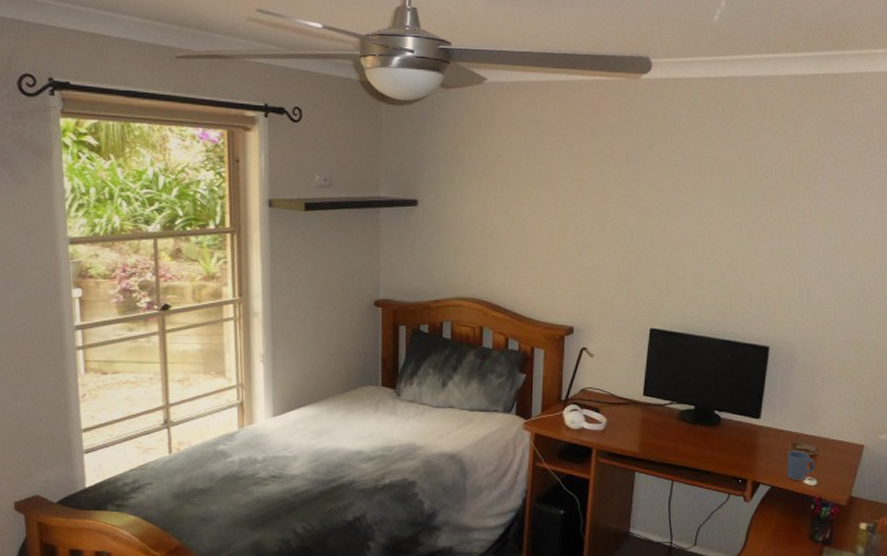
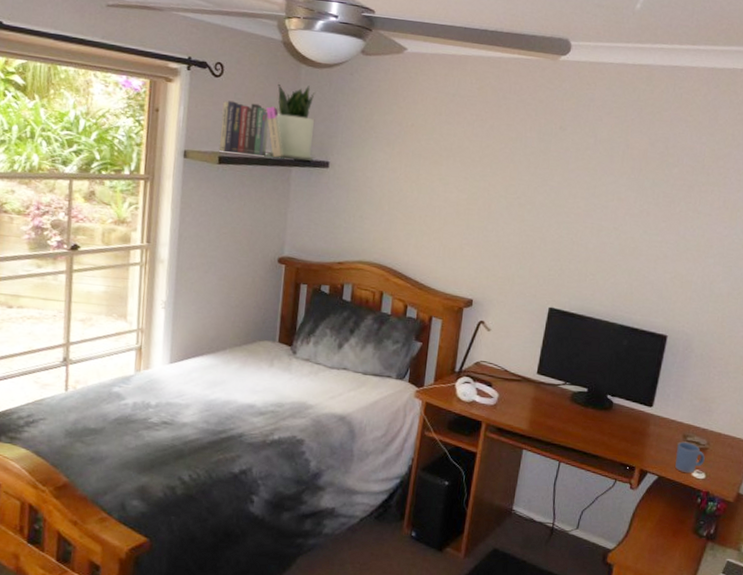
books: none [304,145,371,200] -> present [219,100,284,158]
planter: none [352,124,403,201] -> present [266,84,315,162]

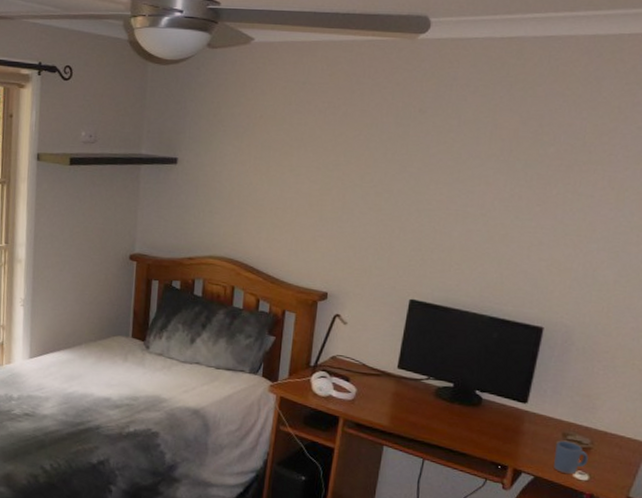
books: present [219,100,284,158] -> none [71,102,133,157]
planter: present [266,84,315,162] -> none [115,83,163,159]

